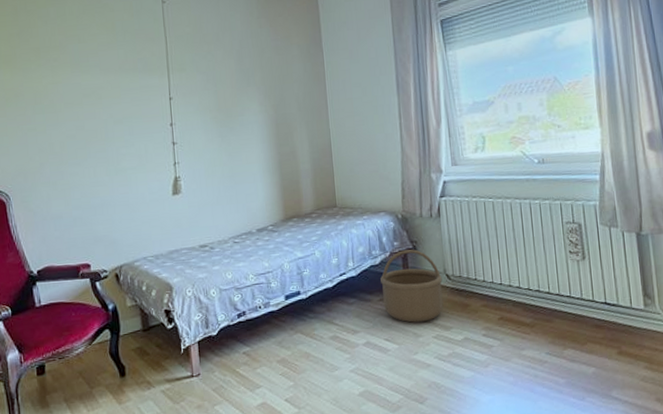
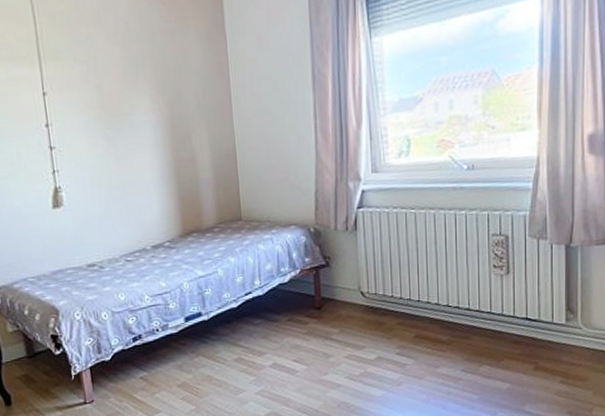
basket: present [380,249,444,323] -> none [289,266,357,343]

